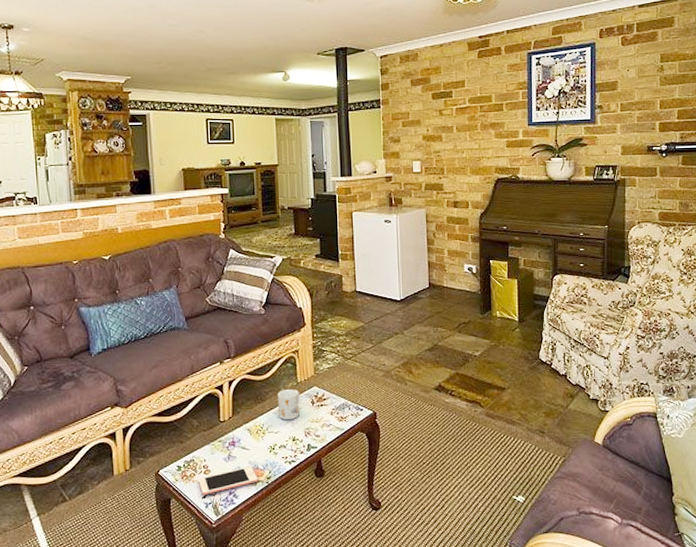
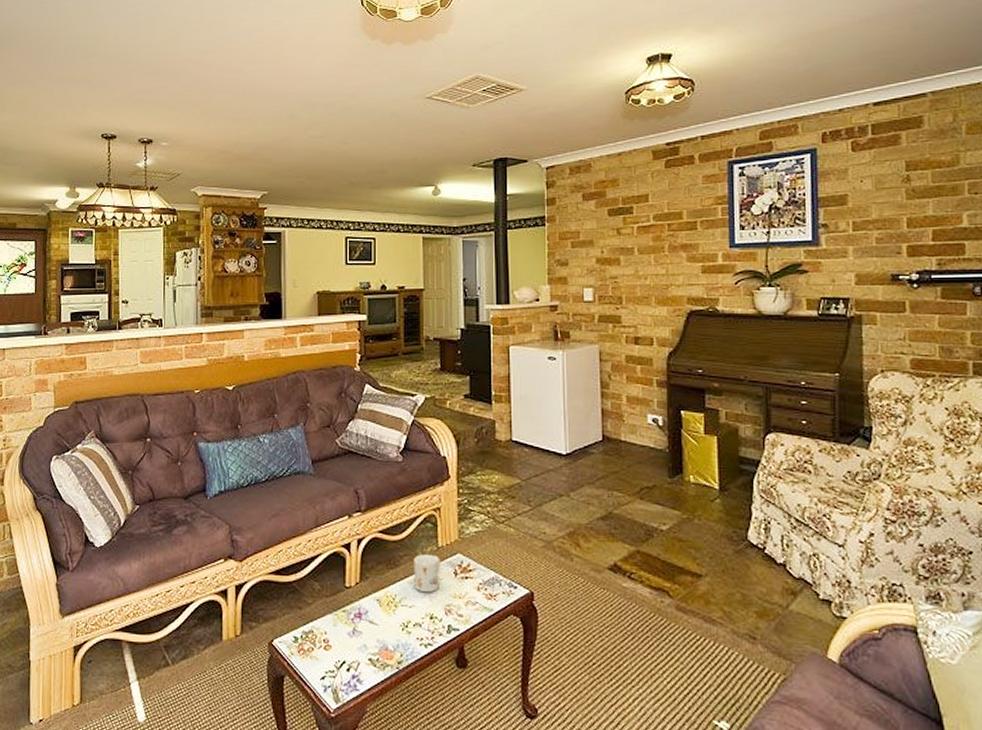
cell phone: present [199,467,258,495] -> none [317,646,386,676]

